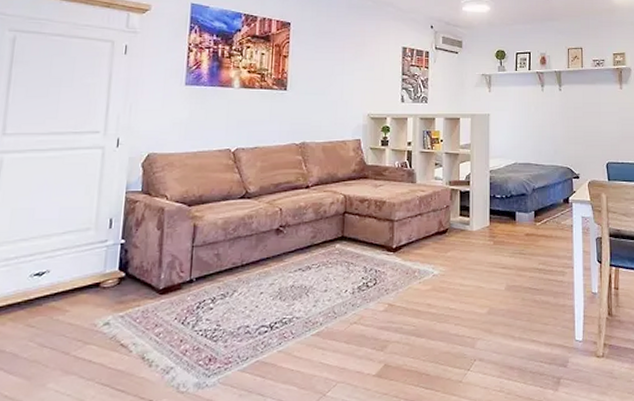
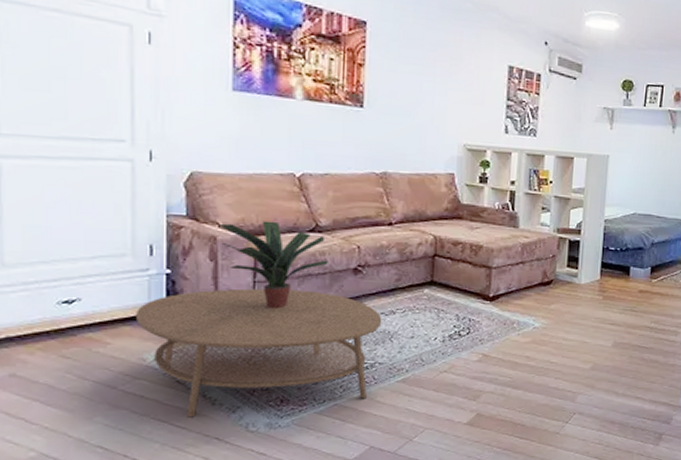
coffee table: none [92,251,300,381] -> present [136,288,382,418]
potted plant: none [166,191,255,271] -> present [218,220,328,309]

